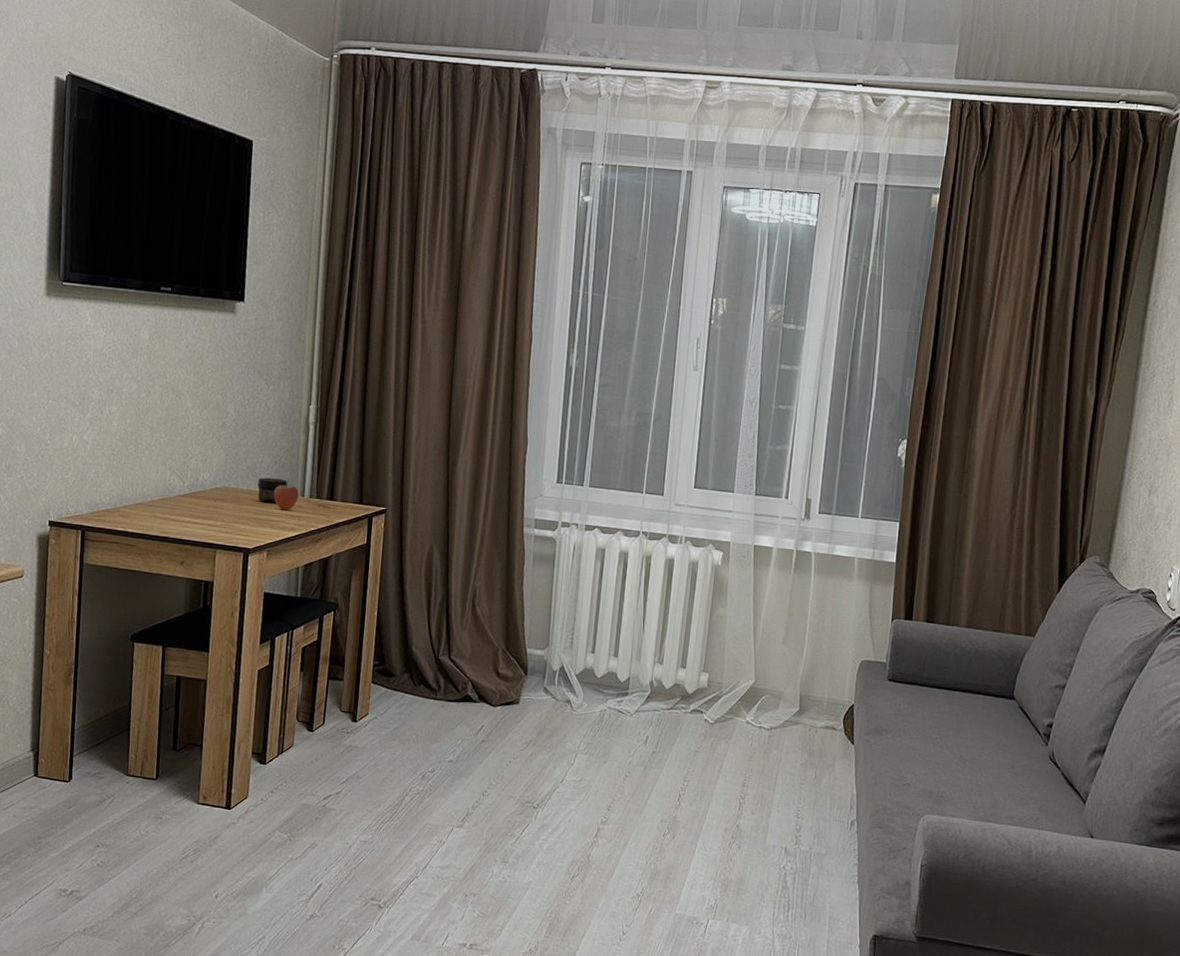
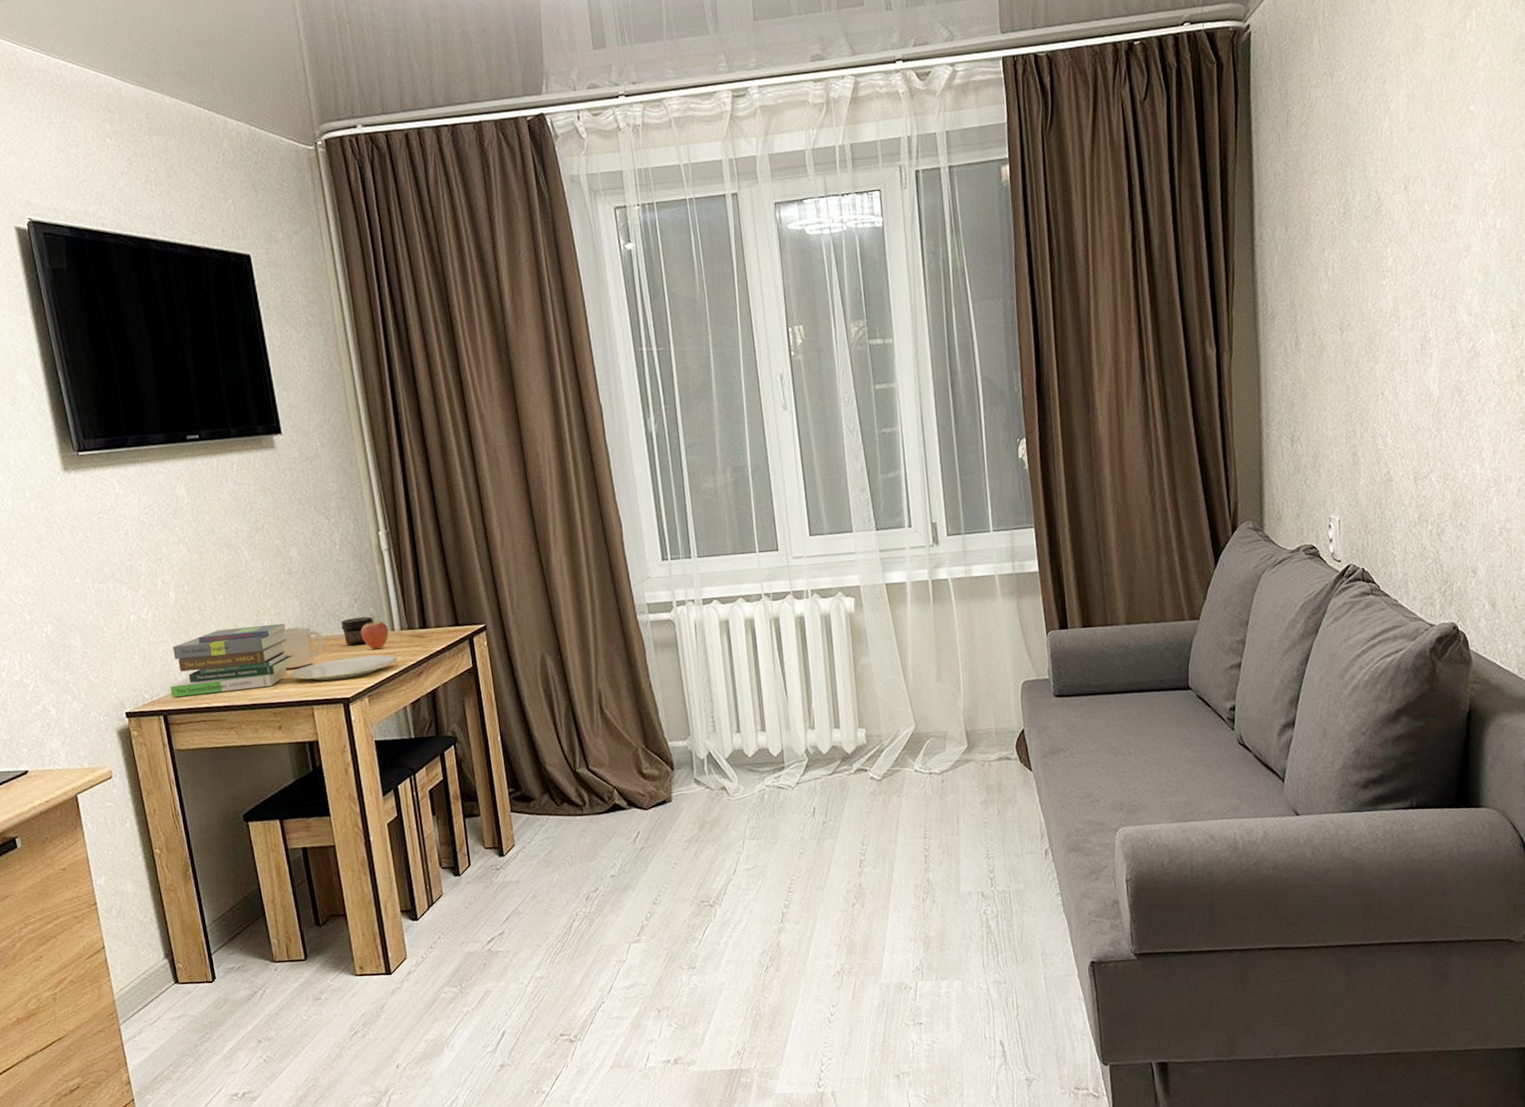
books: none [92,464,210,524] -> present [170,623,295,698]
mug: none [200,474,239,513] -> present [281,626,324,670]
plate: none [202,511,301,531] -> present [290,655,398,681]

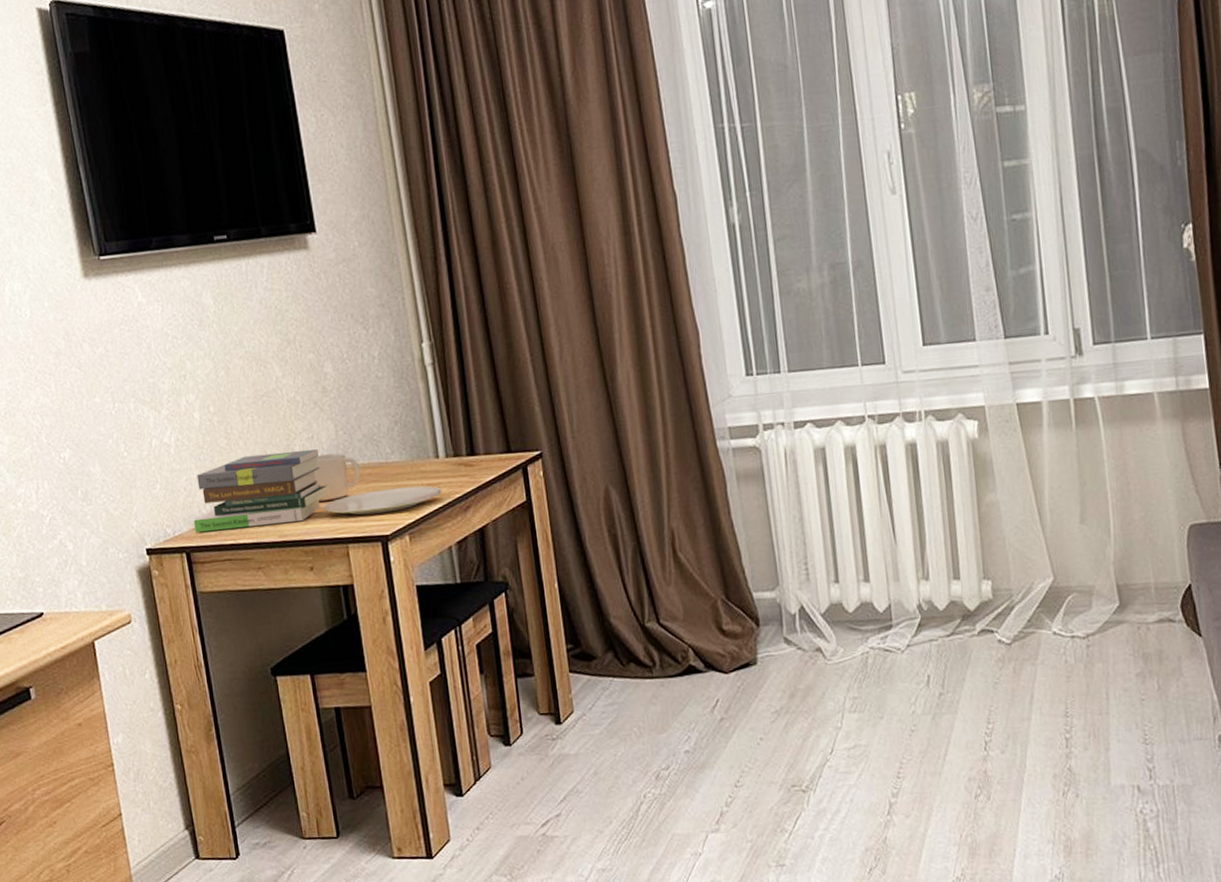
jar: present [341,616,373,646] -> none [380,441,415,475]
fruit: present [361,616,389,649] -> none [401,440,433,479]

